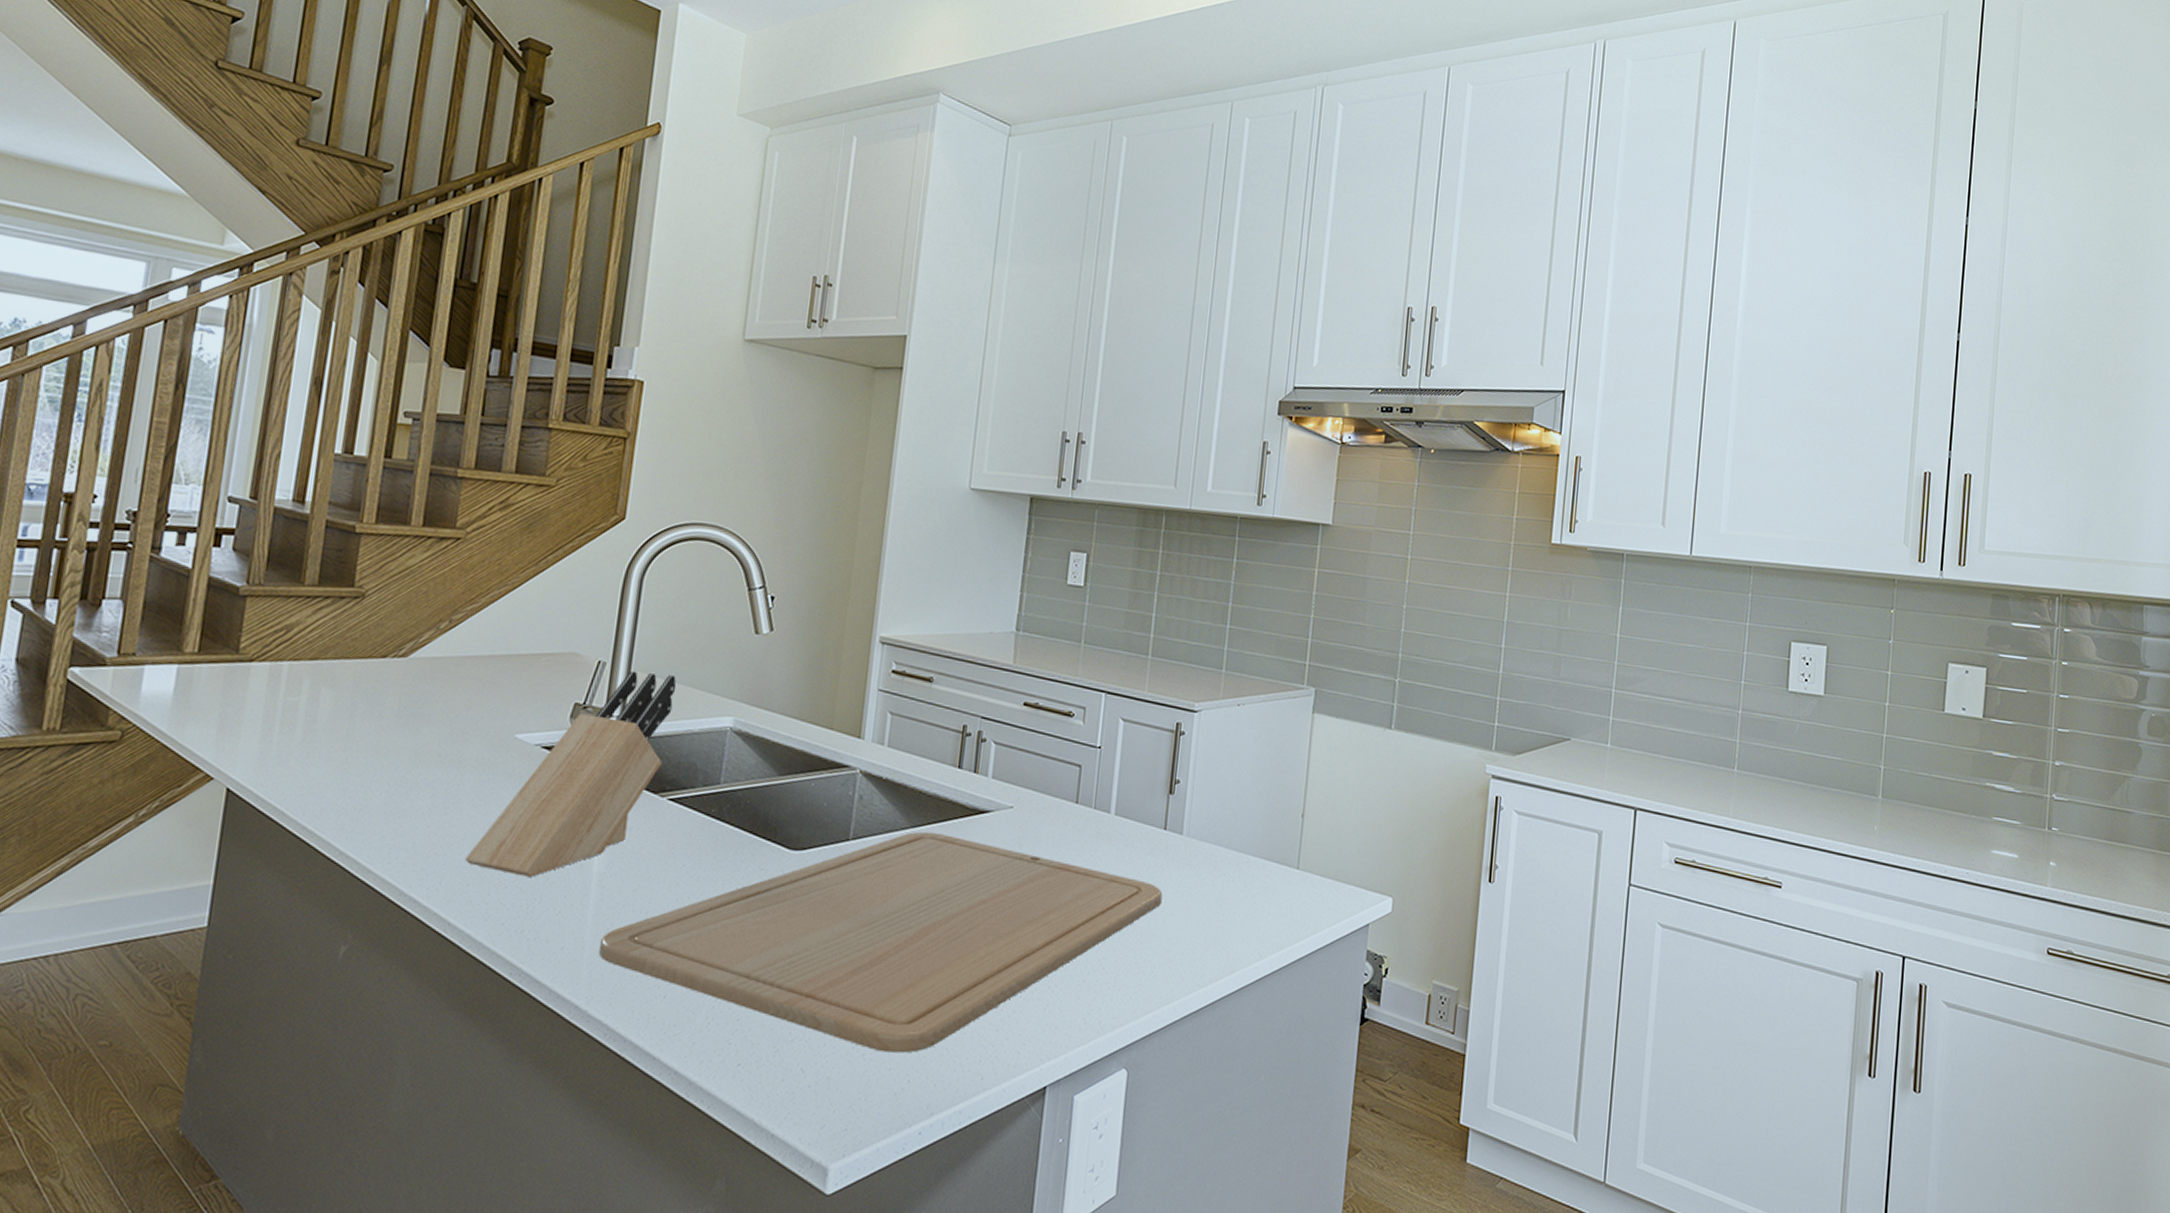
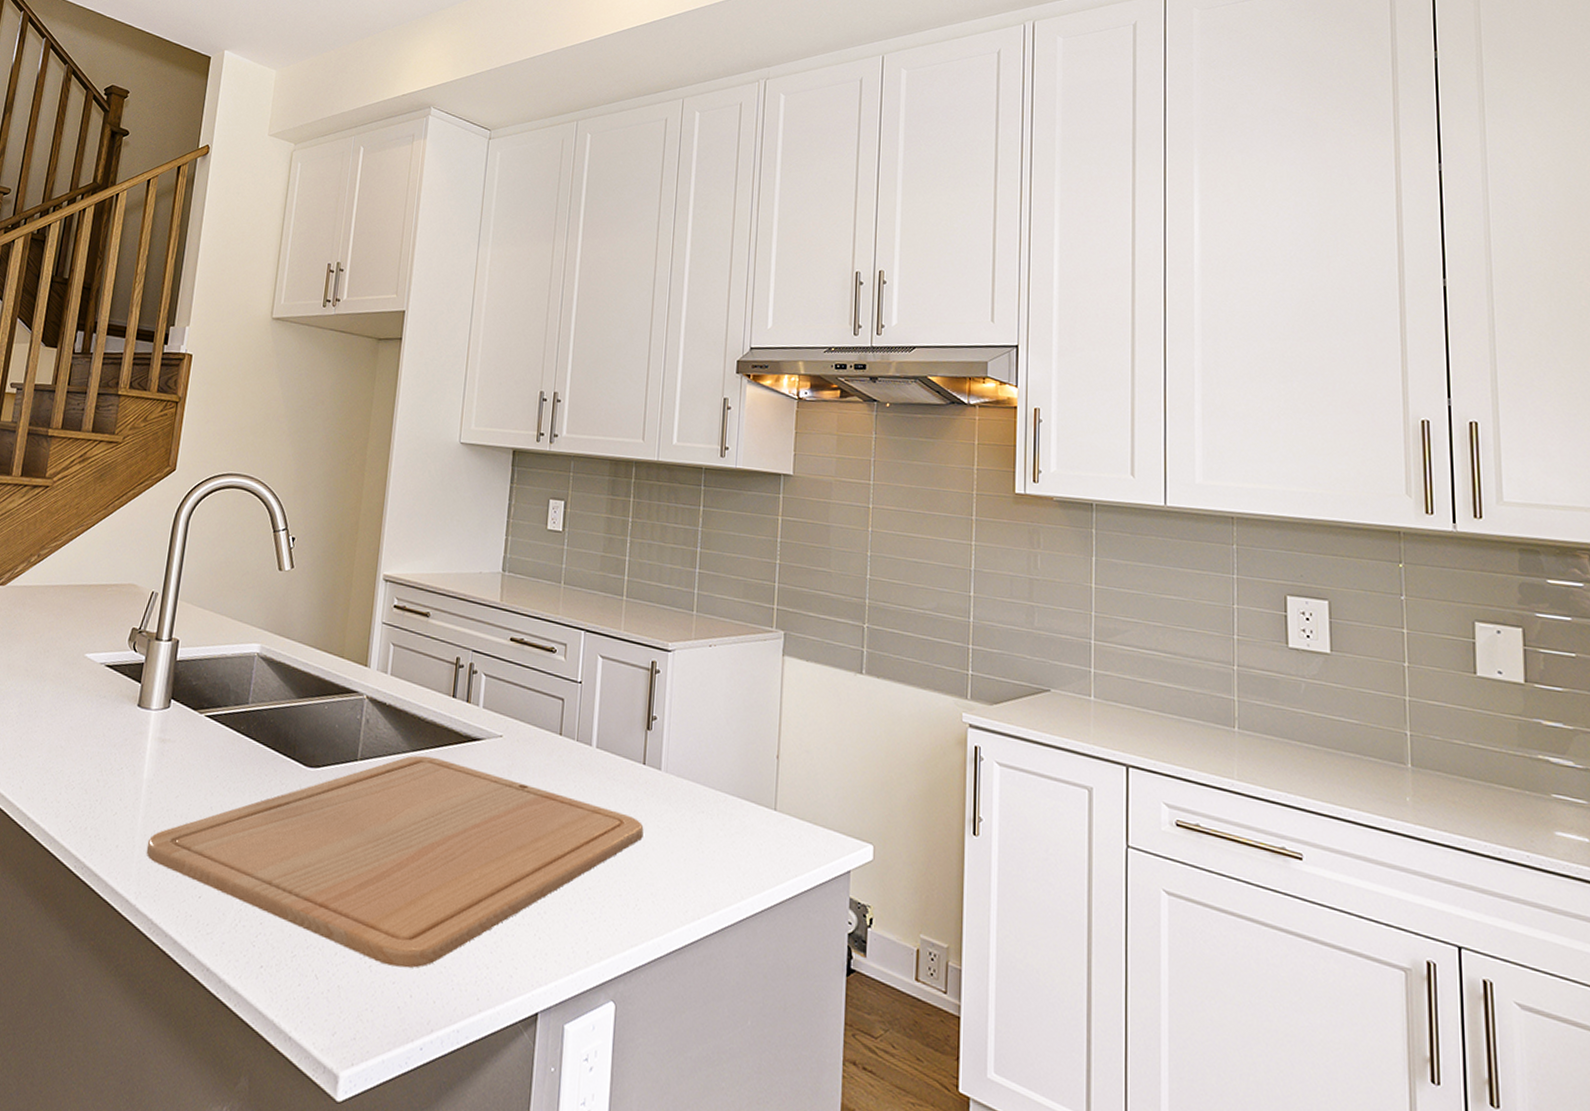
knife block: present [464,670,677,877] -> none [42,600,214,780]

